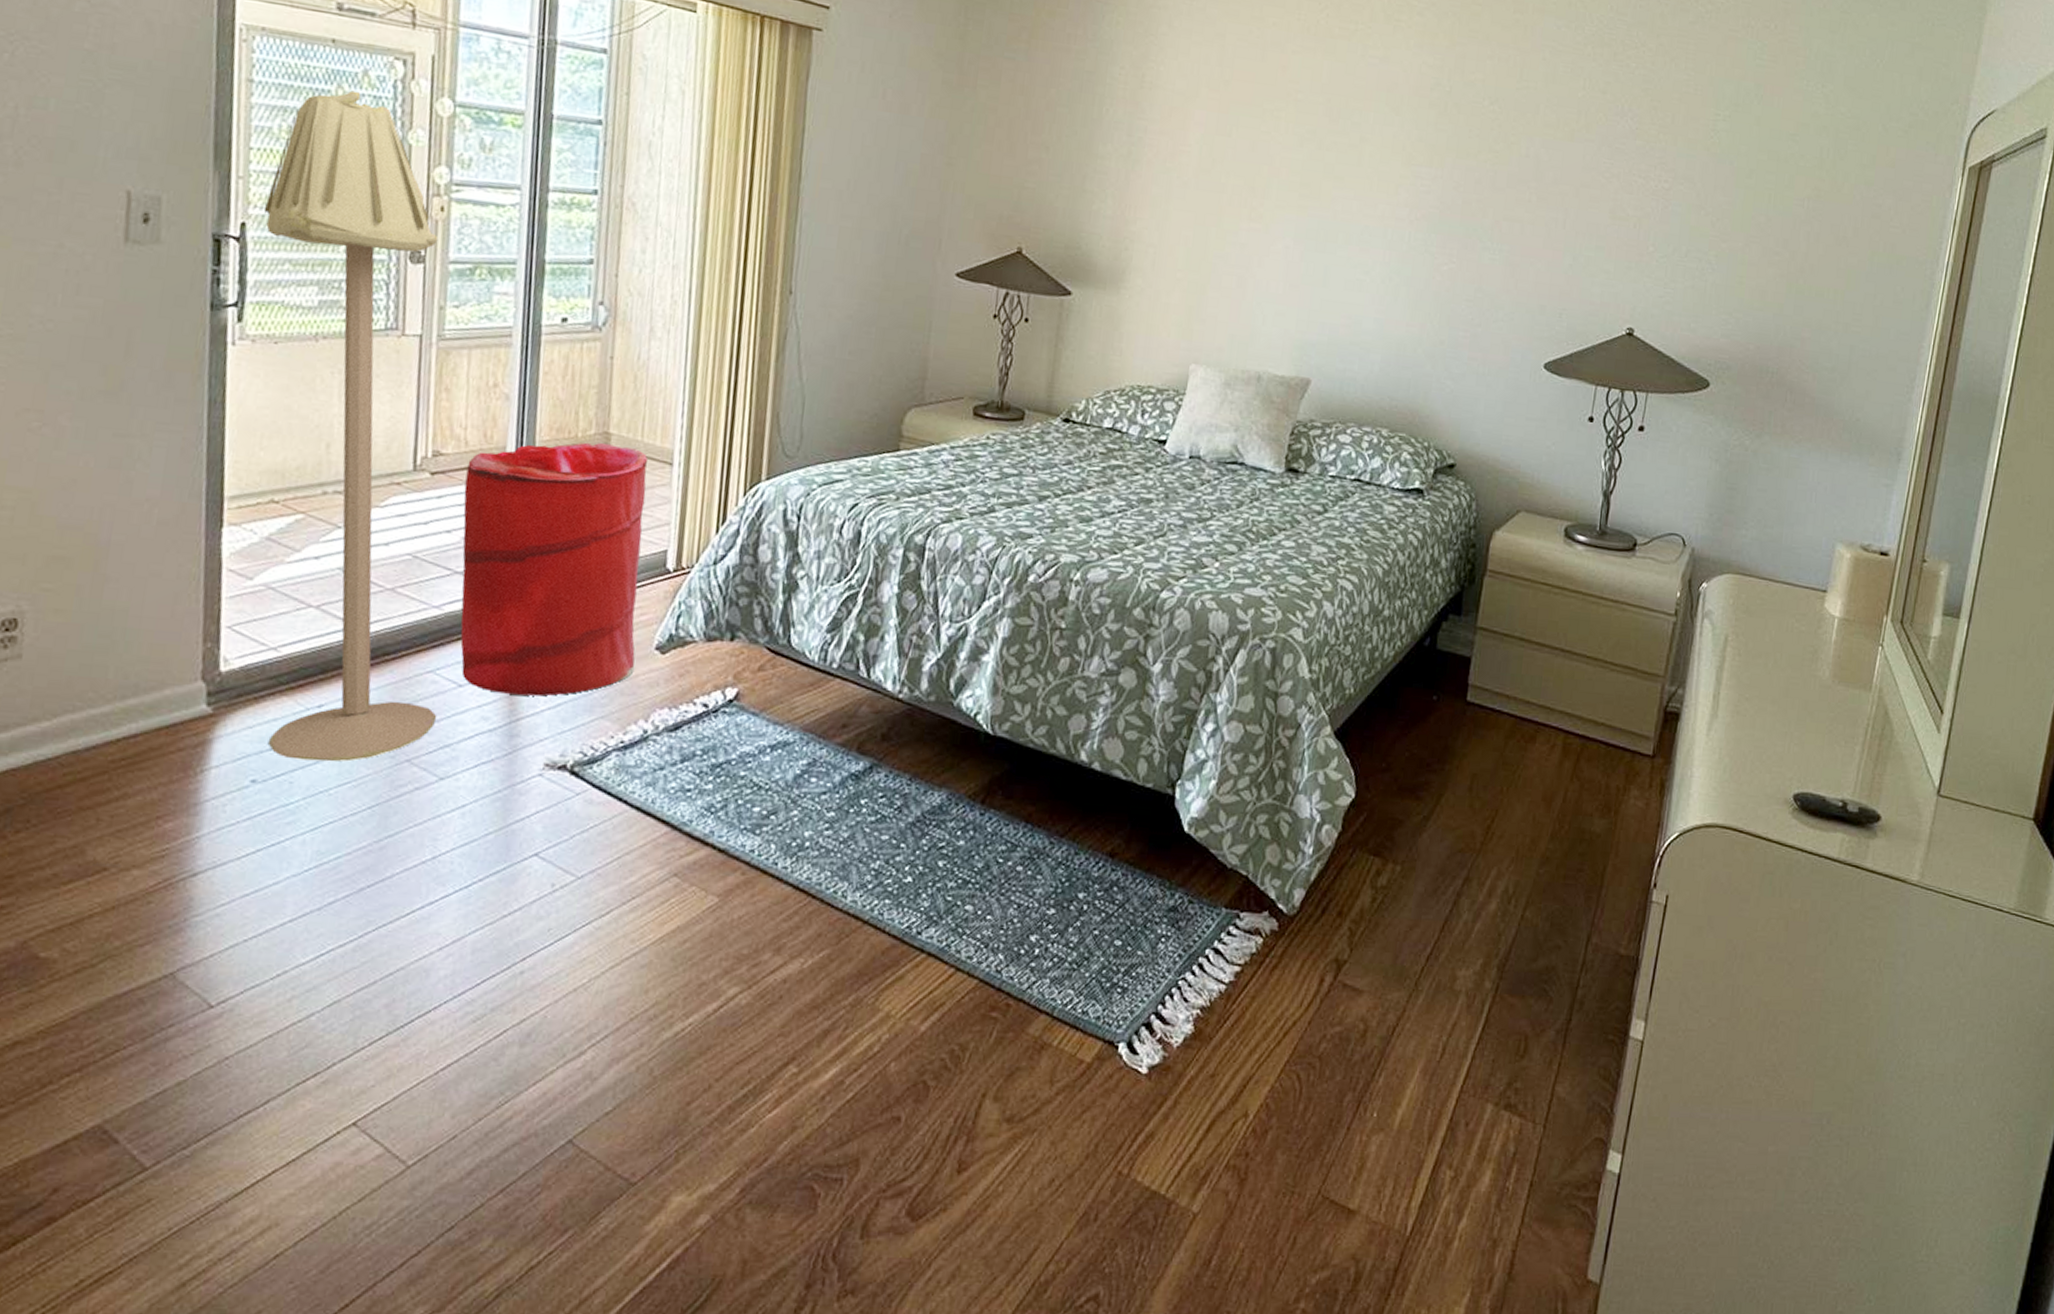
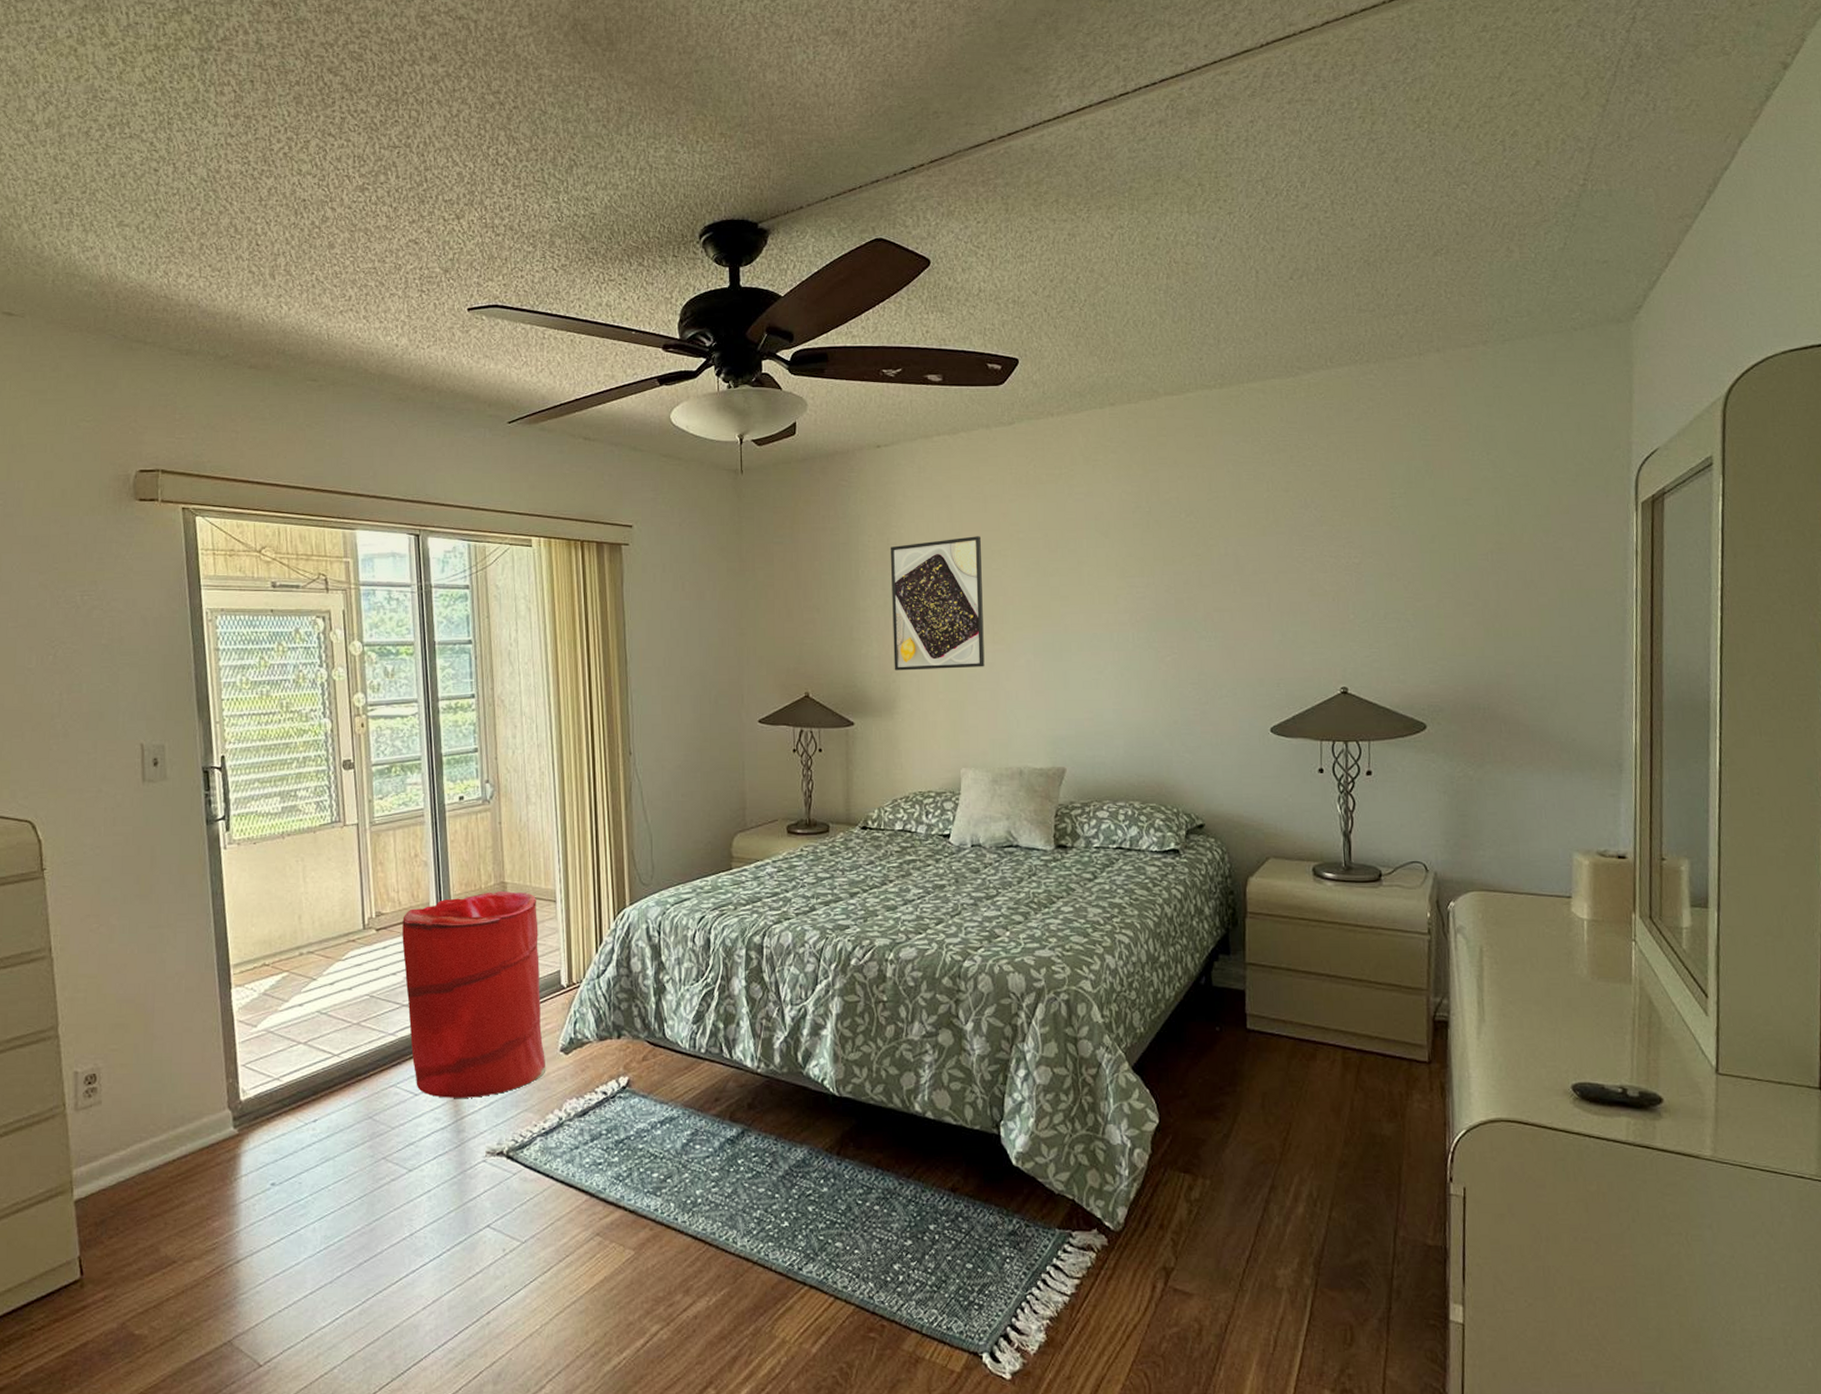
floor lamp: present [263,90,438,762] -> none [236,646,402,1165]
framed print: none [1128,84,1253,247] -> present [890,536,985,671]

